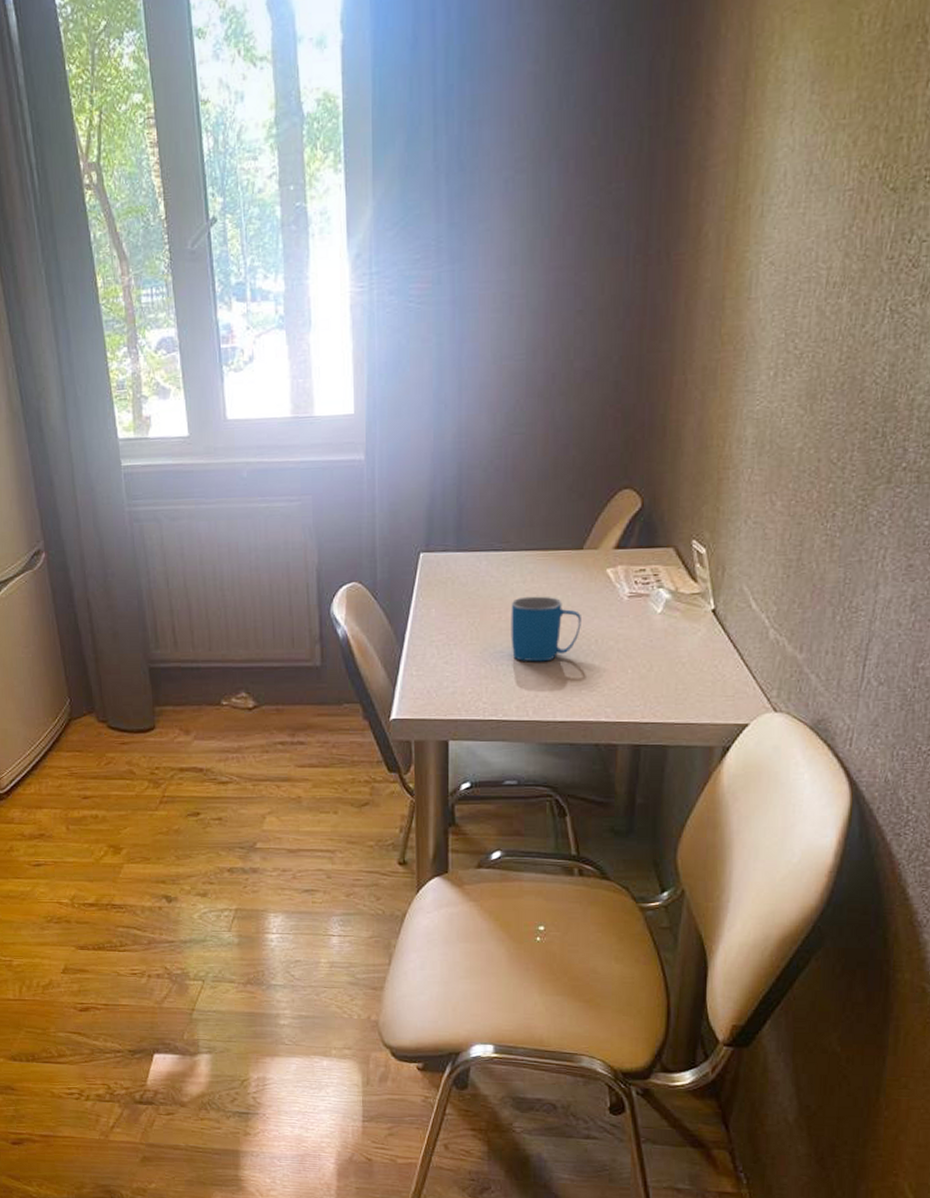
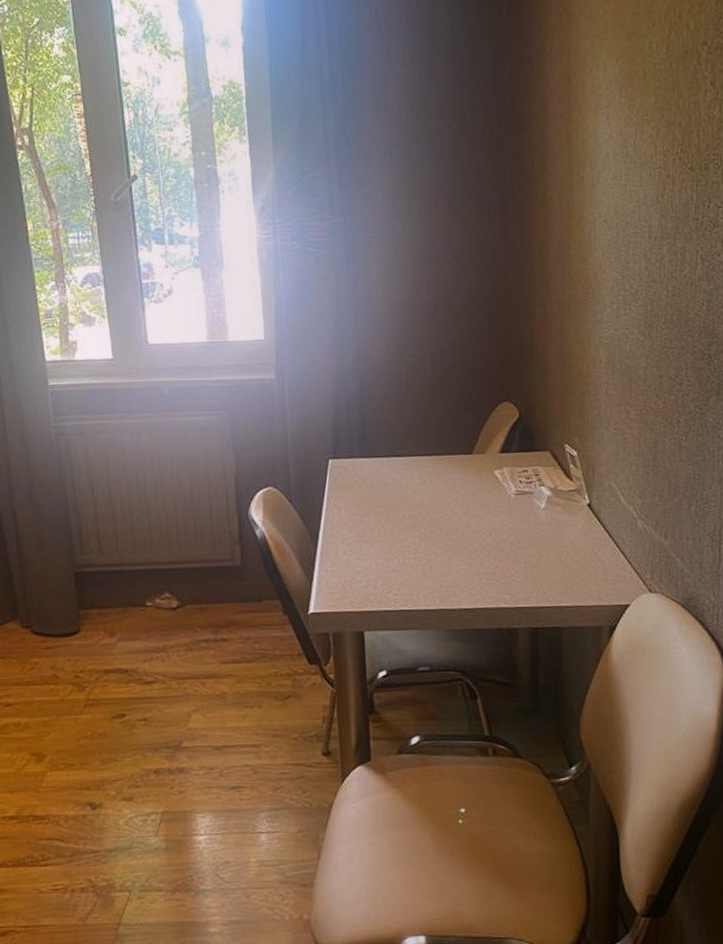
mug: present [511,596,581,662] -> none [413,495,476,555]

